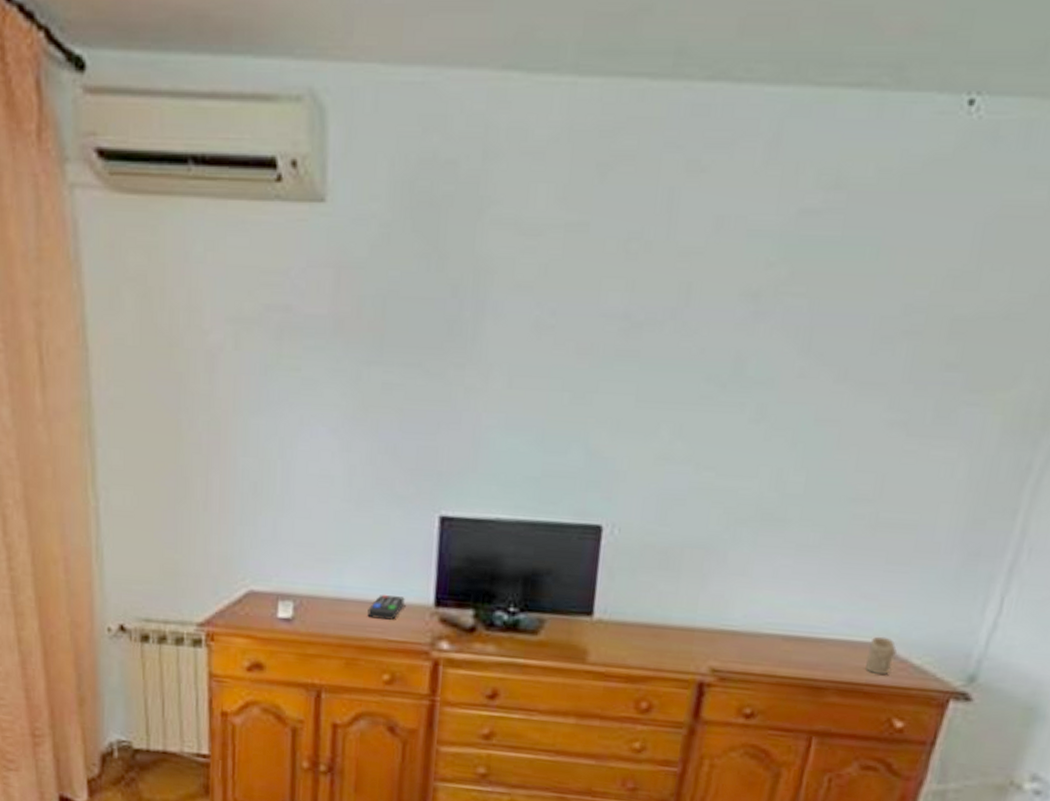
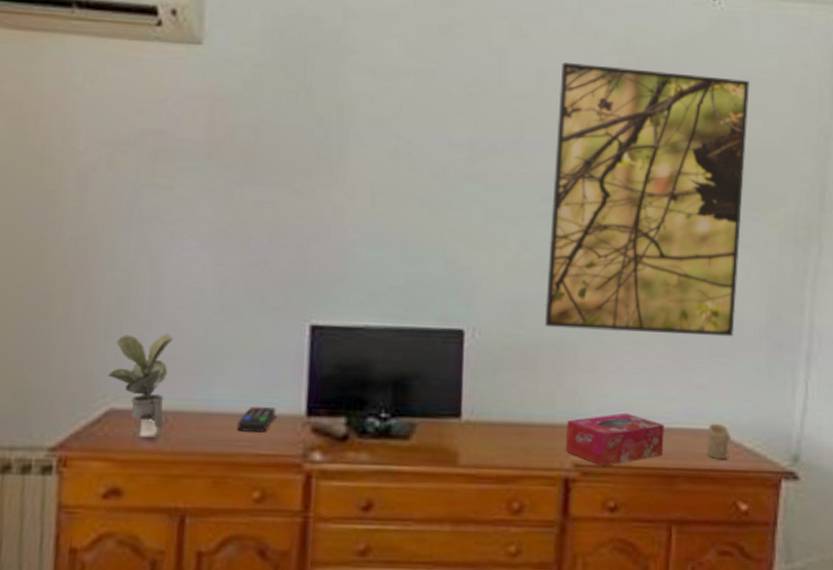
potted plant: none [245,520,305,610] -> present [107,333,174,427]
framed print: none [693,204,1002,543] -> present [544,62,751,337]
tissue box: none [703,620,819,674] -> present [565,412,664,466]

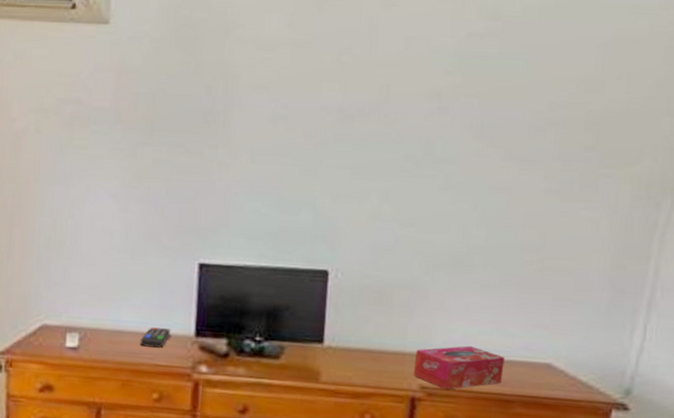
potted plant: present [107,333,174,427] -> none [40,267,90,340]
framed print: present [544,62,751,337] -> none [400,29,616,283]
candle: present [706,423,731,460] -> none [543,358,567,390]

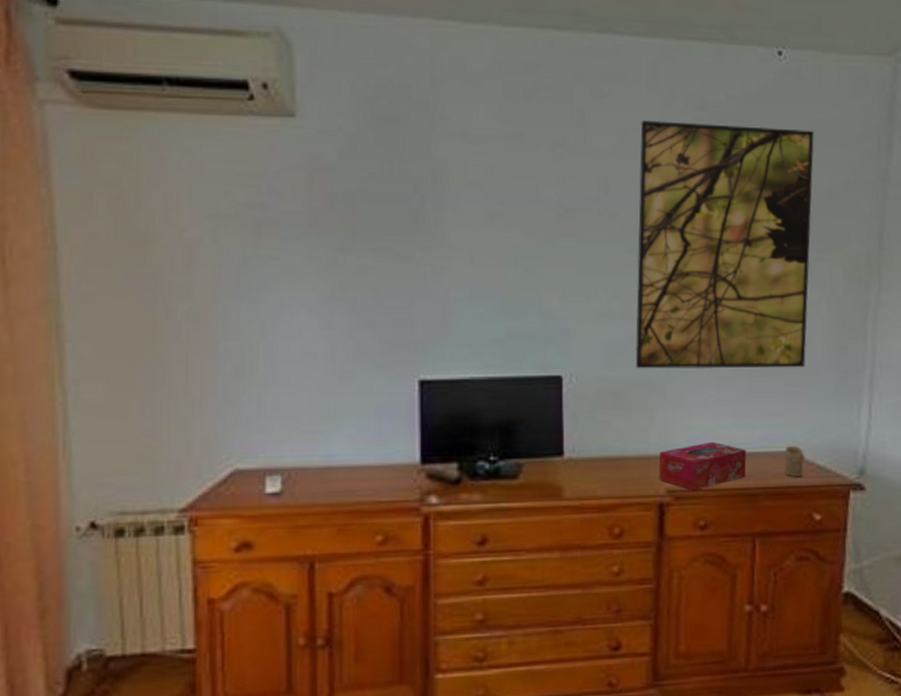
remote control: present [140,326,171,348] -> none [357,457,392,483]
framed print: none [400,29,616,283] -> present [635,120,815,369]
candle: none [543,358,567,390] -> present [784,445,805,478]

